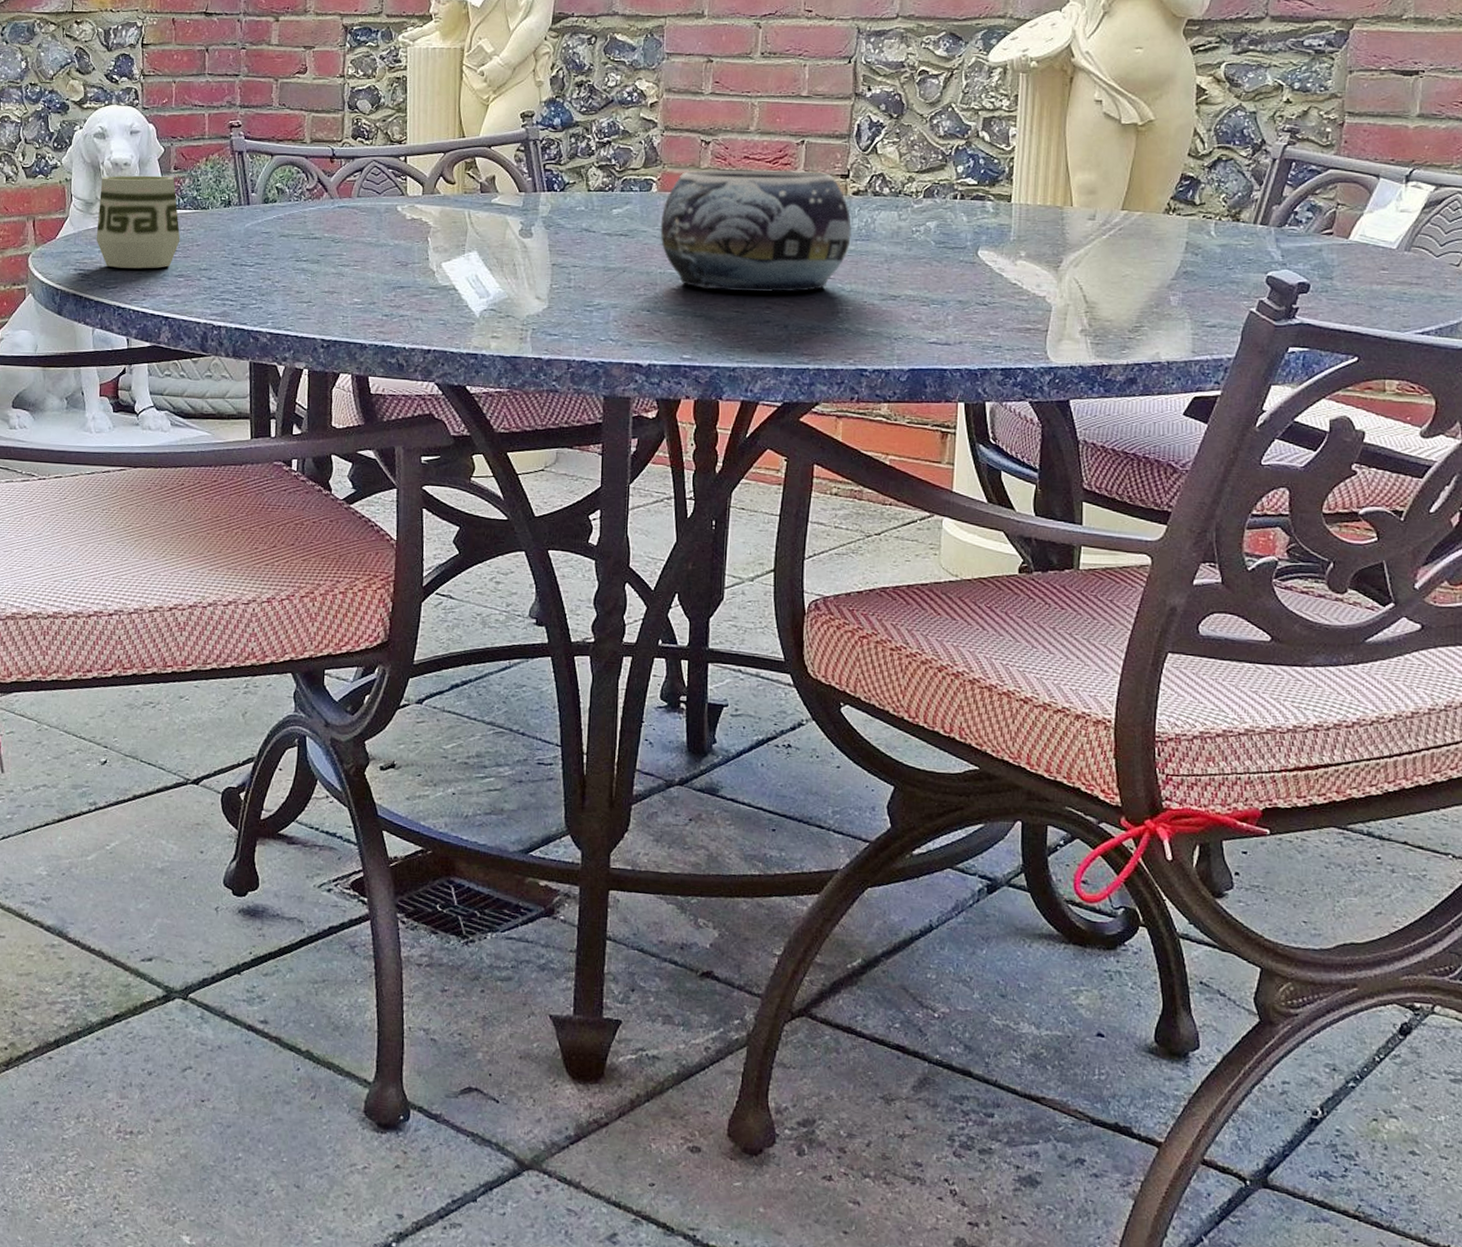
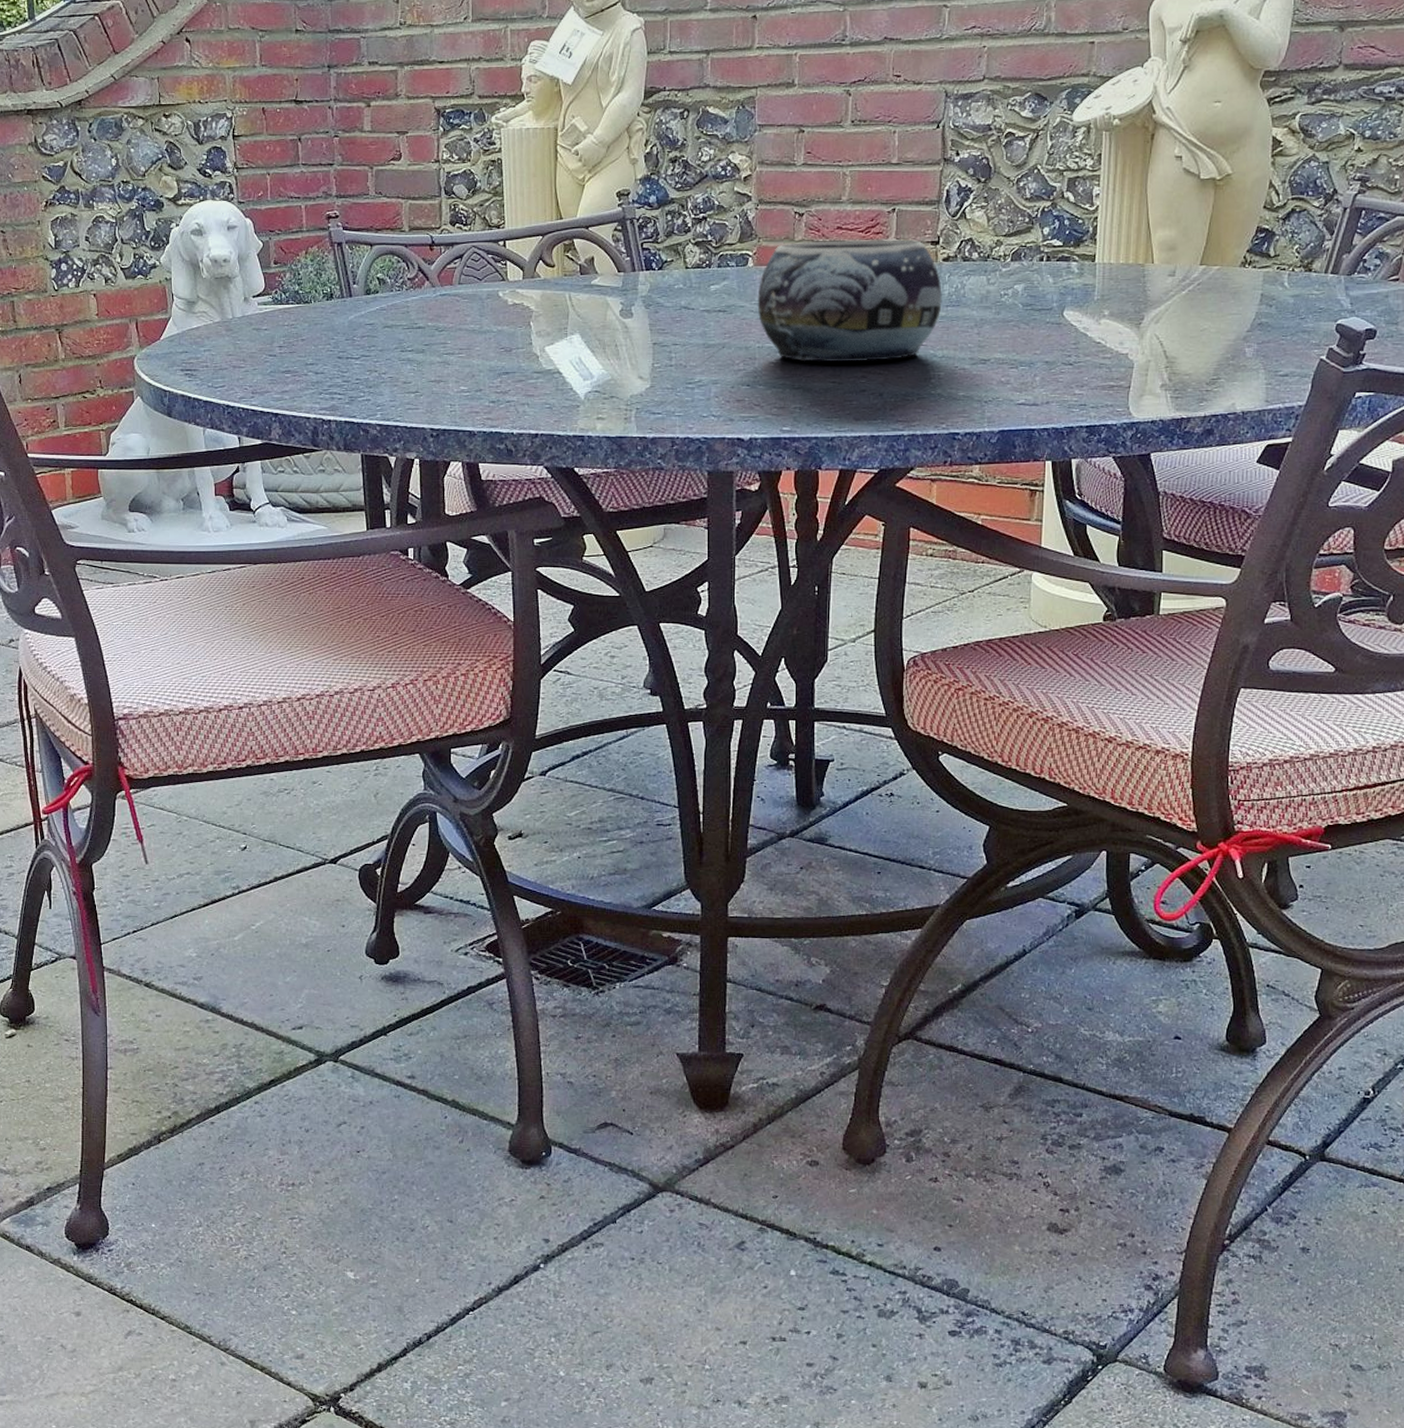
cup: present [96,175,181,269] -> none [200,271,285,367]

